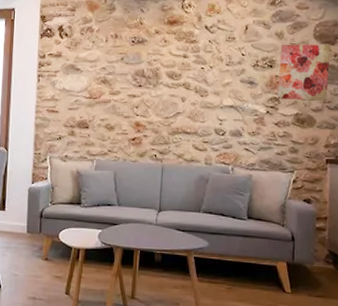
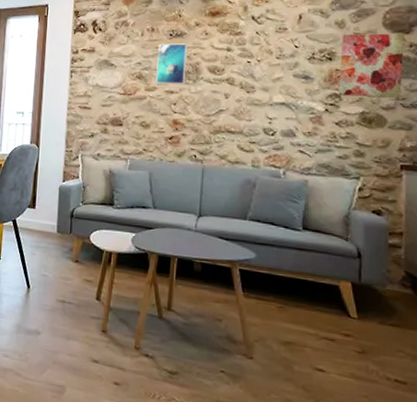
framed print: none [120,49,148,89] -> present [156,43,187,85]

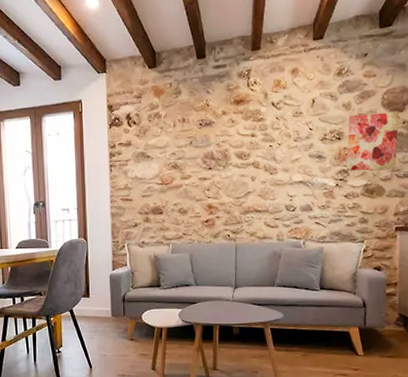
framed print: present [156,43,187,85] -> none [189,132,216,172]

